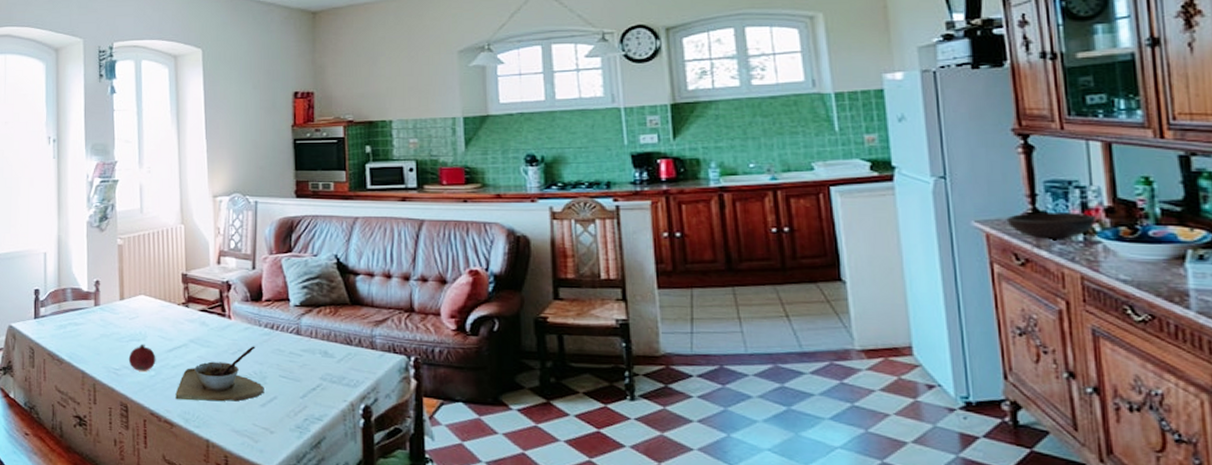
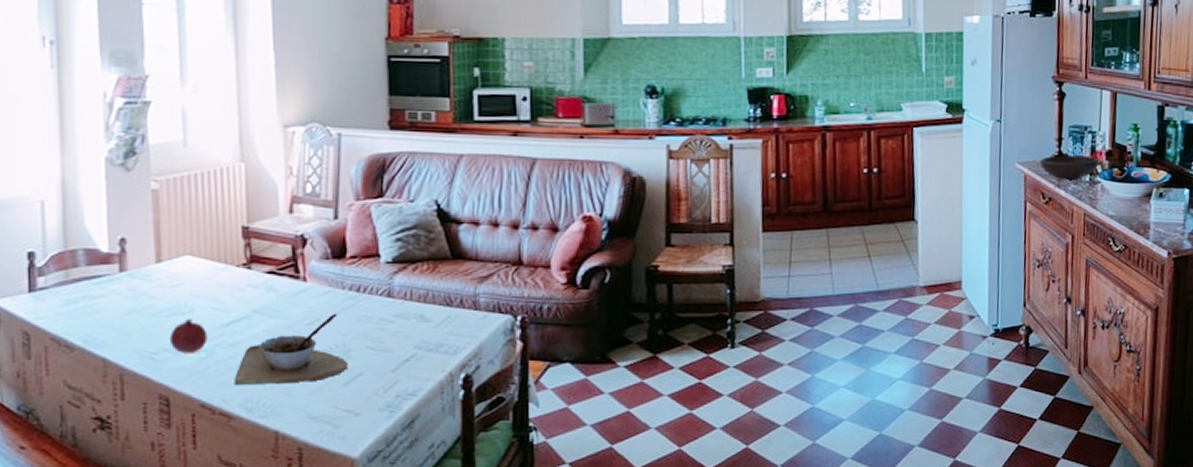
toaster: none [462,170,499,193] -> present [579,102,618,128]

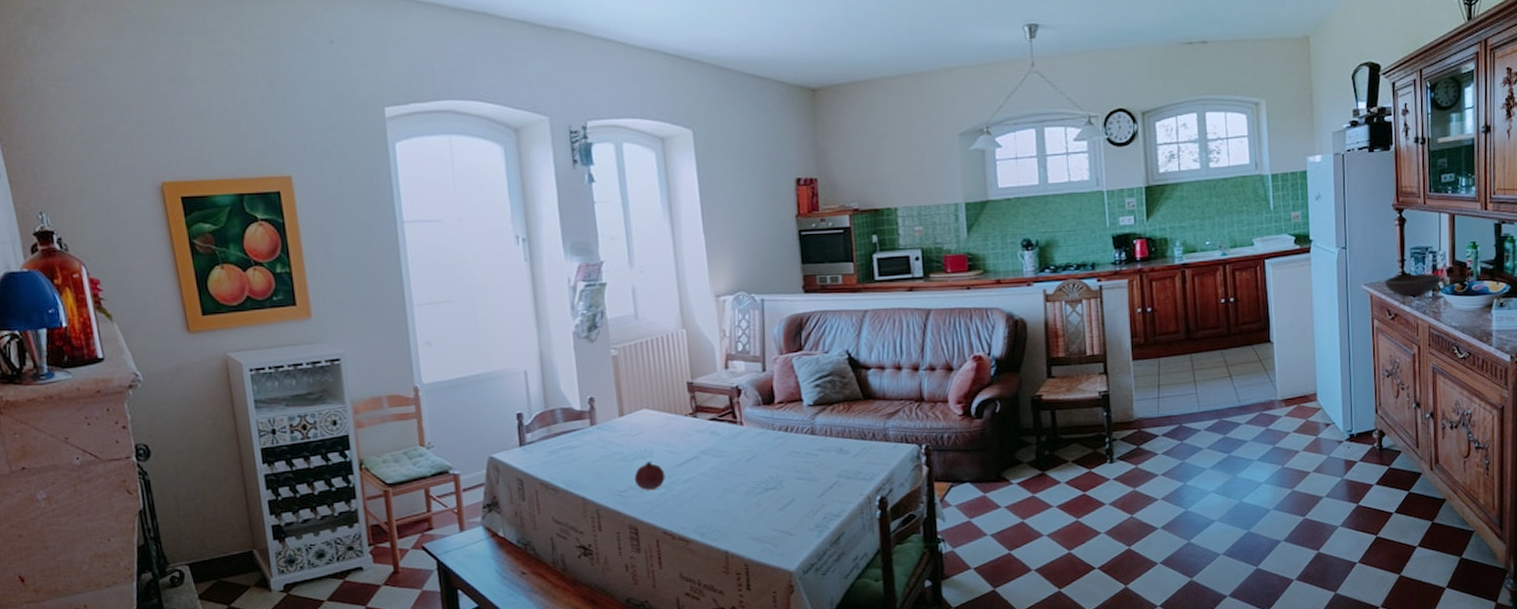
bowl: present [234,313,348,386] -> none [689,450,782,515]
toaster: present [579,102,618,128] -> none [965,256,999,280]

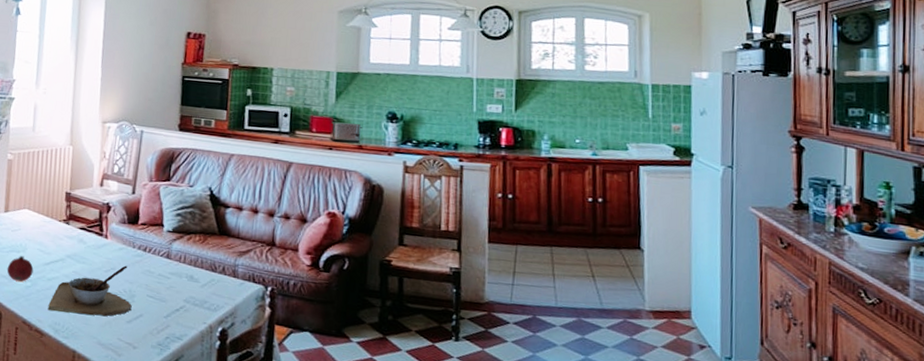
bowl: none [689,450,782,515] -> present [48,265,132,317]
toaster: none [965,256,999,280] -> present [330,121,363,143]
bowl: present [1384,274,1441,298] -> none [776,204,846,230]

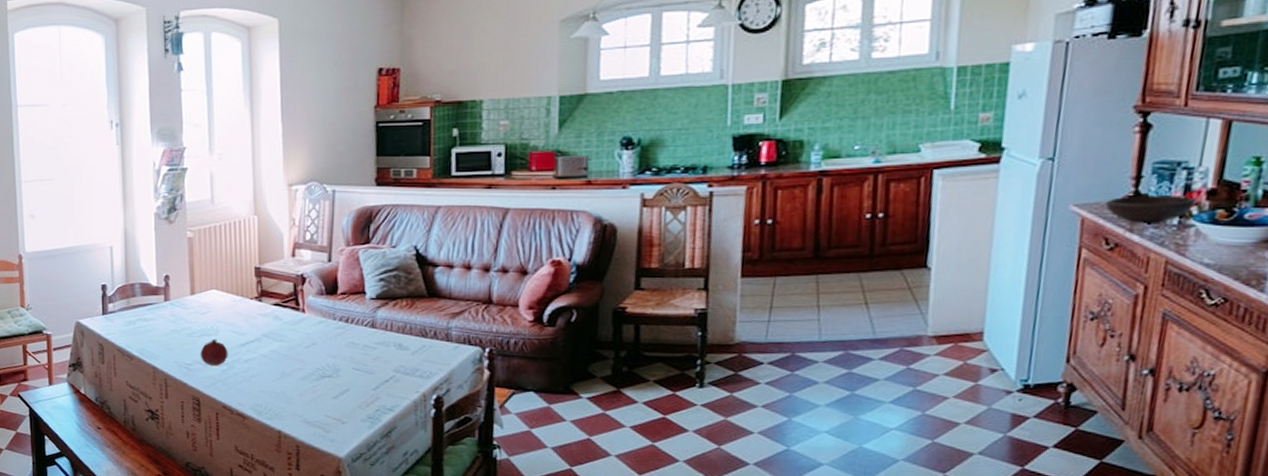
bowl: present [48,265,132,317] -> none [248,339,337,394]
bowl: none [776,204,846,230] -> present [1105,195,1196,224]

